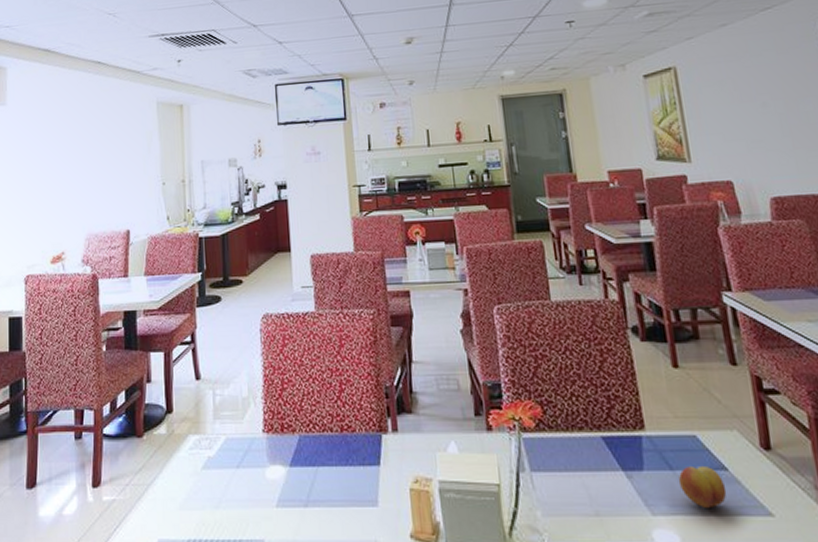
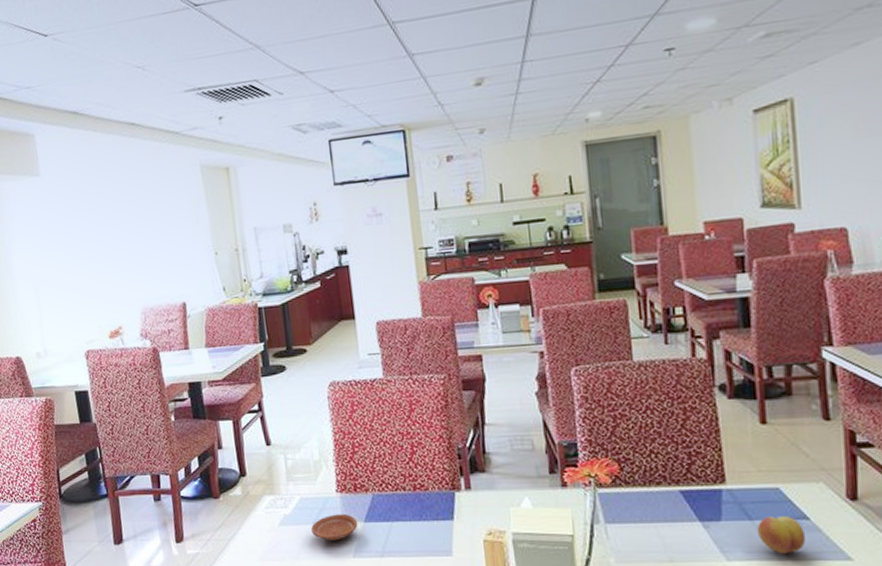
plate: none [235,456,283,487] -> present [311,513,358,541]

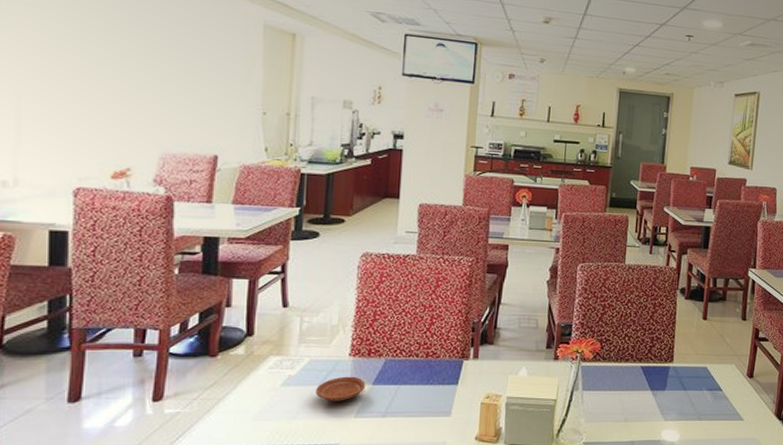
fruit: present [756,515,806,553] -> none [687,387,718,415]

